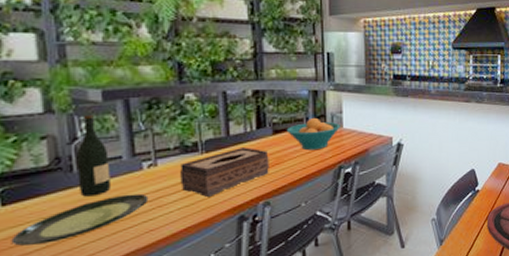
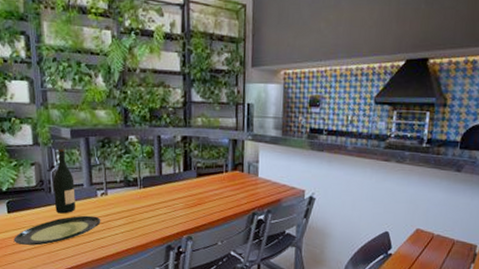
tissue box: present [180,147,269,197] -> none [124,186,193,226]
fruit bowl: present [286,117,340,151] -> none [208,164,256,196]

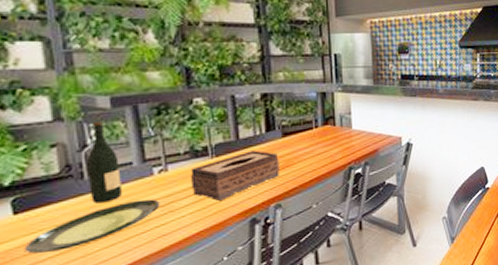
tissue box: none [124,186,193,226] -> present [191,150,280,201]

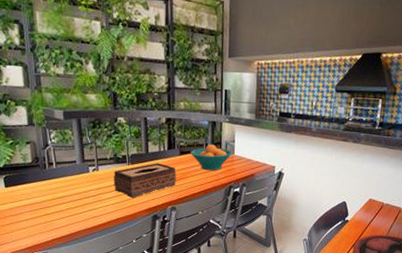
plate: present [24,199,160,254] -> none [11,189,93,216]
wine bottle: present [86,121,122,204] -> none [48,128,69,188]
fruit bowl: none [295,119,350,153] -> present [190,144,233,171]

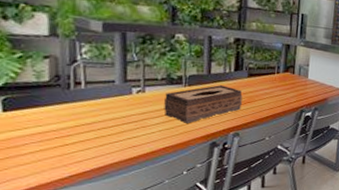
fruit bowl: present [190,144,233,171] -> none [259,67,306,95]

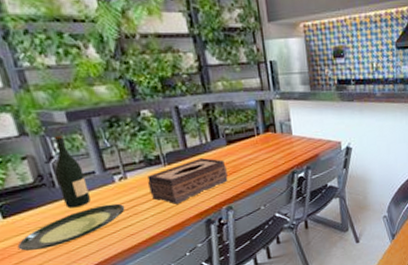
plate: none [8,113,135,148] -> present [17,203,125,251]
wine bottle: none [73,41,104,112] -> present [54,134,91,208]

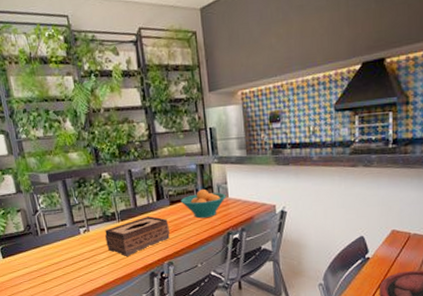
plate: present [17,203,125,251] -> none [11,252,87,286]
wine bottle: present [54,134,91,208] -> none [38,192,62,254]
fruit bowl: none [239,126,290,159] -> present [180,188,226,219]

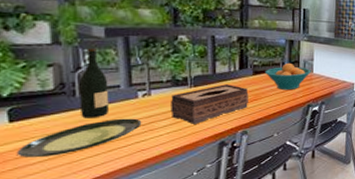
plate: none [11,252,87,286] -> present [16,118,142,157]
wine bottle: none [38,192,62,254] -> present [78,47,109,118]

